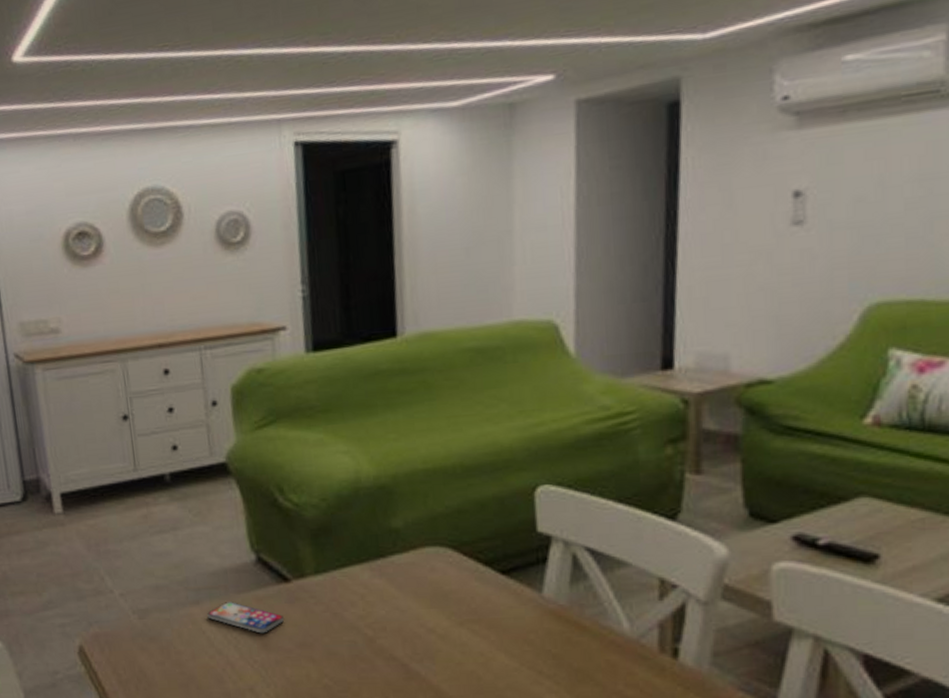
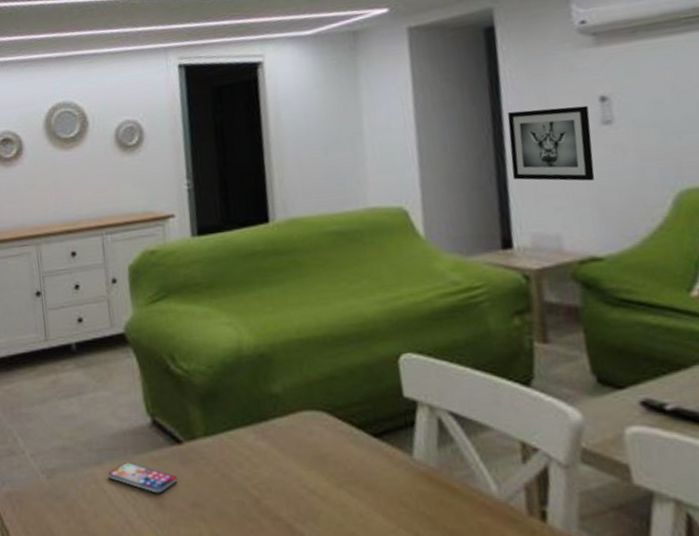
wall art: none [682,202,780,293] -> present [507,105,595,181]

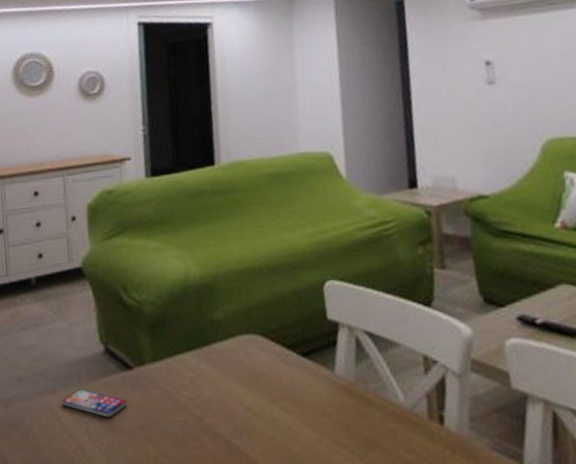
wall art: present [507,105,595,181] -> none [413,68,482,132]

